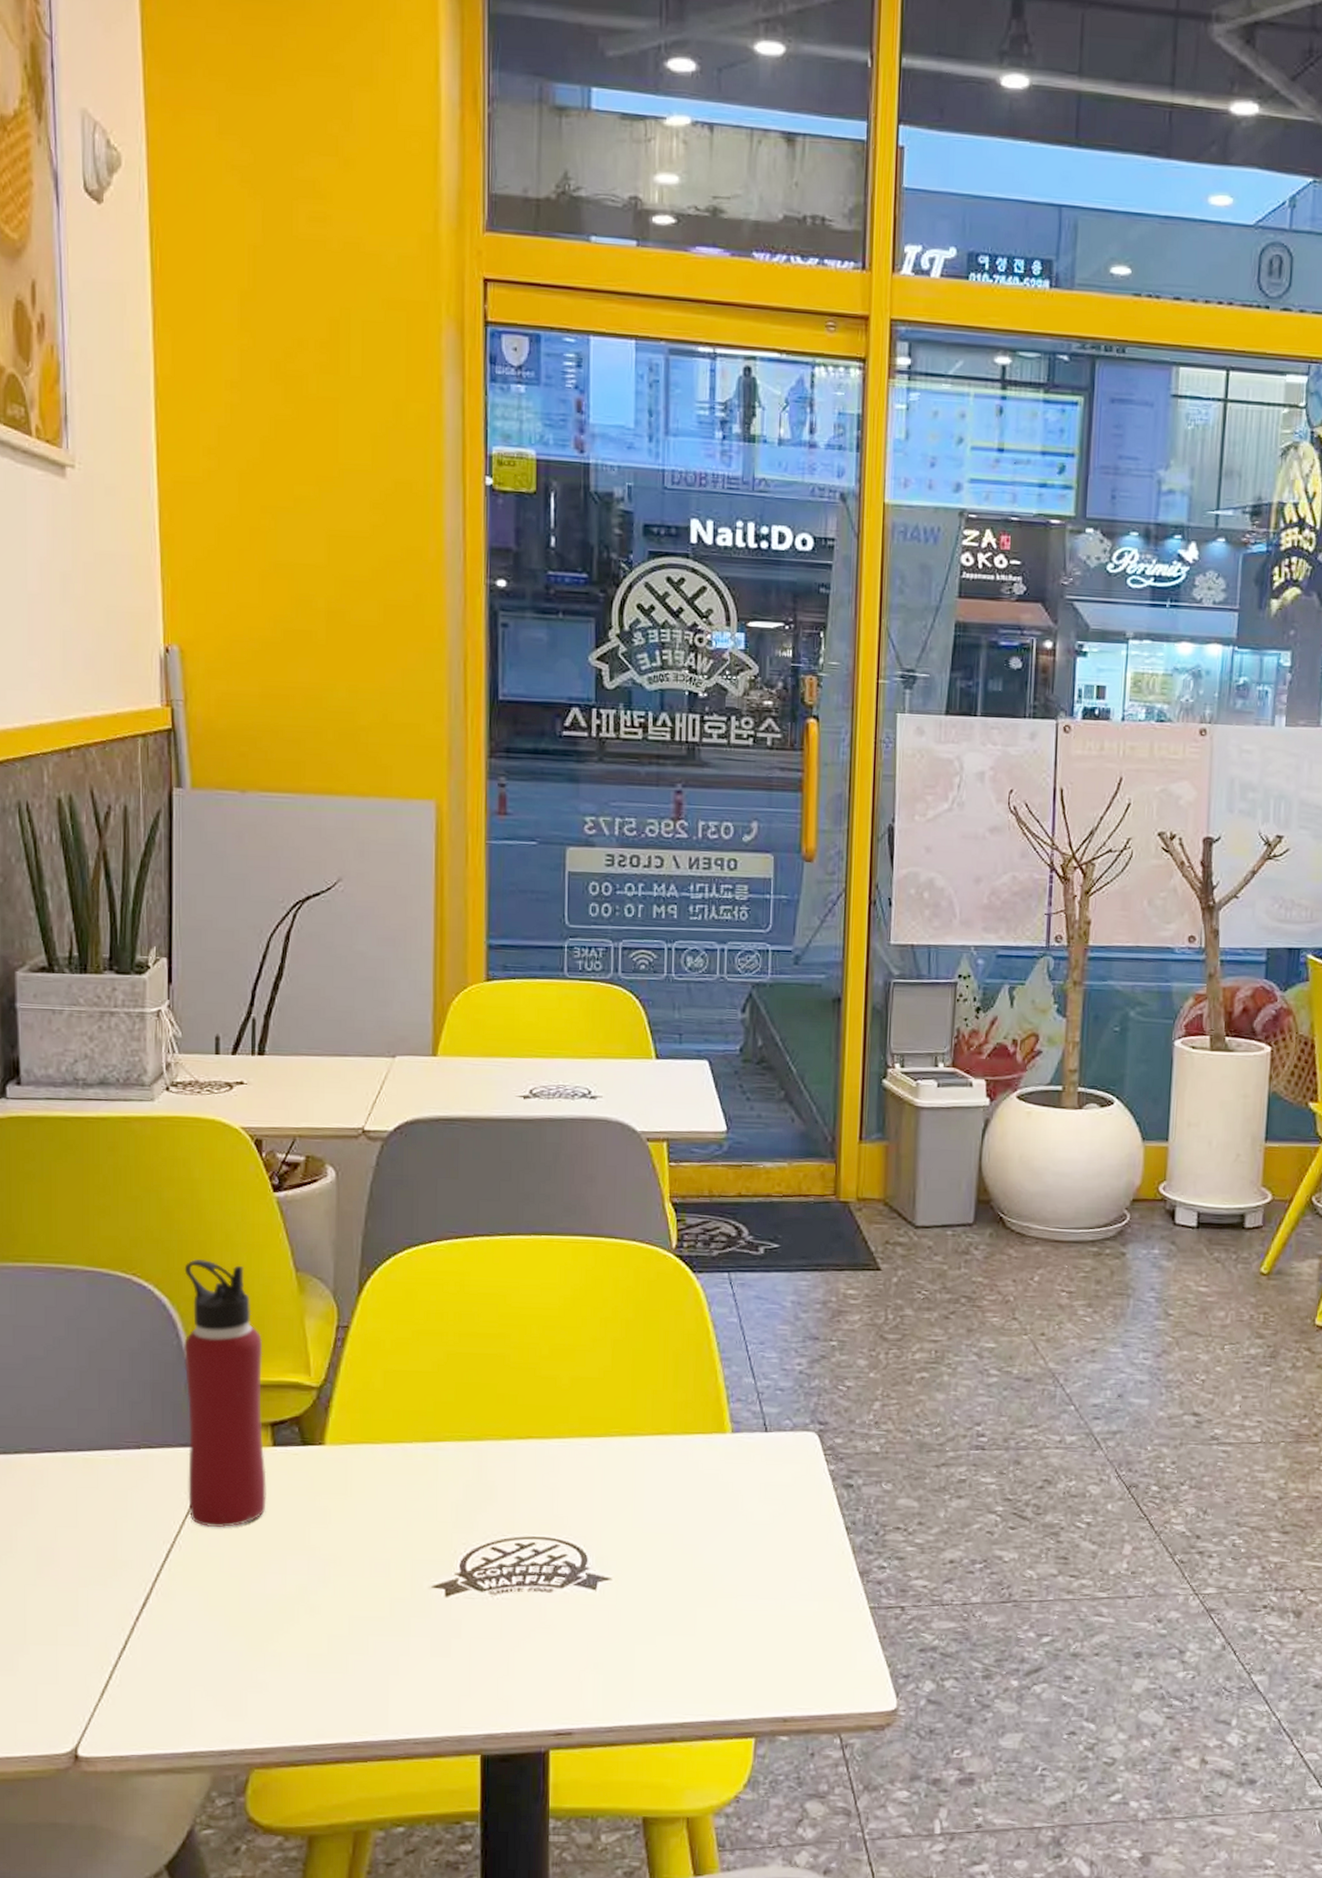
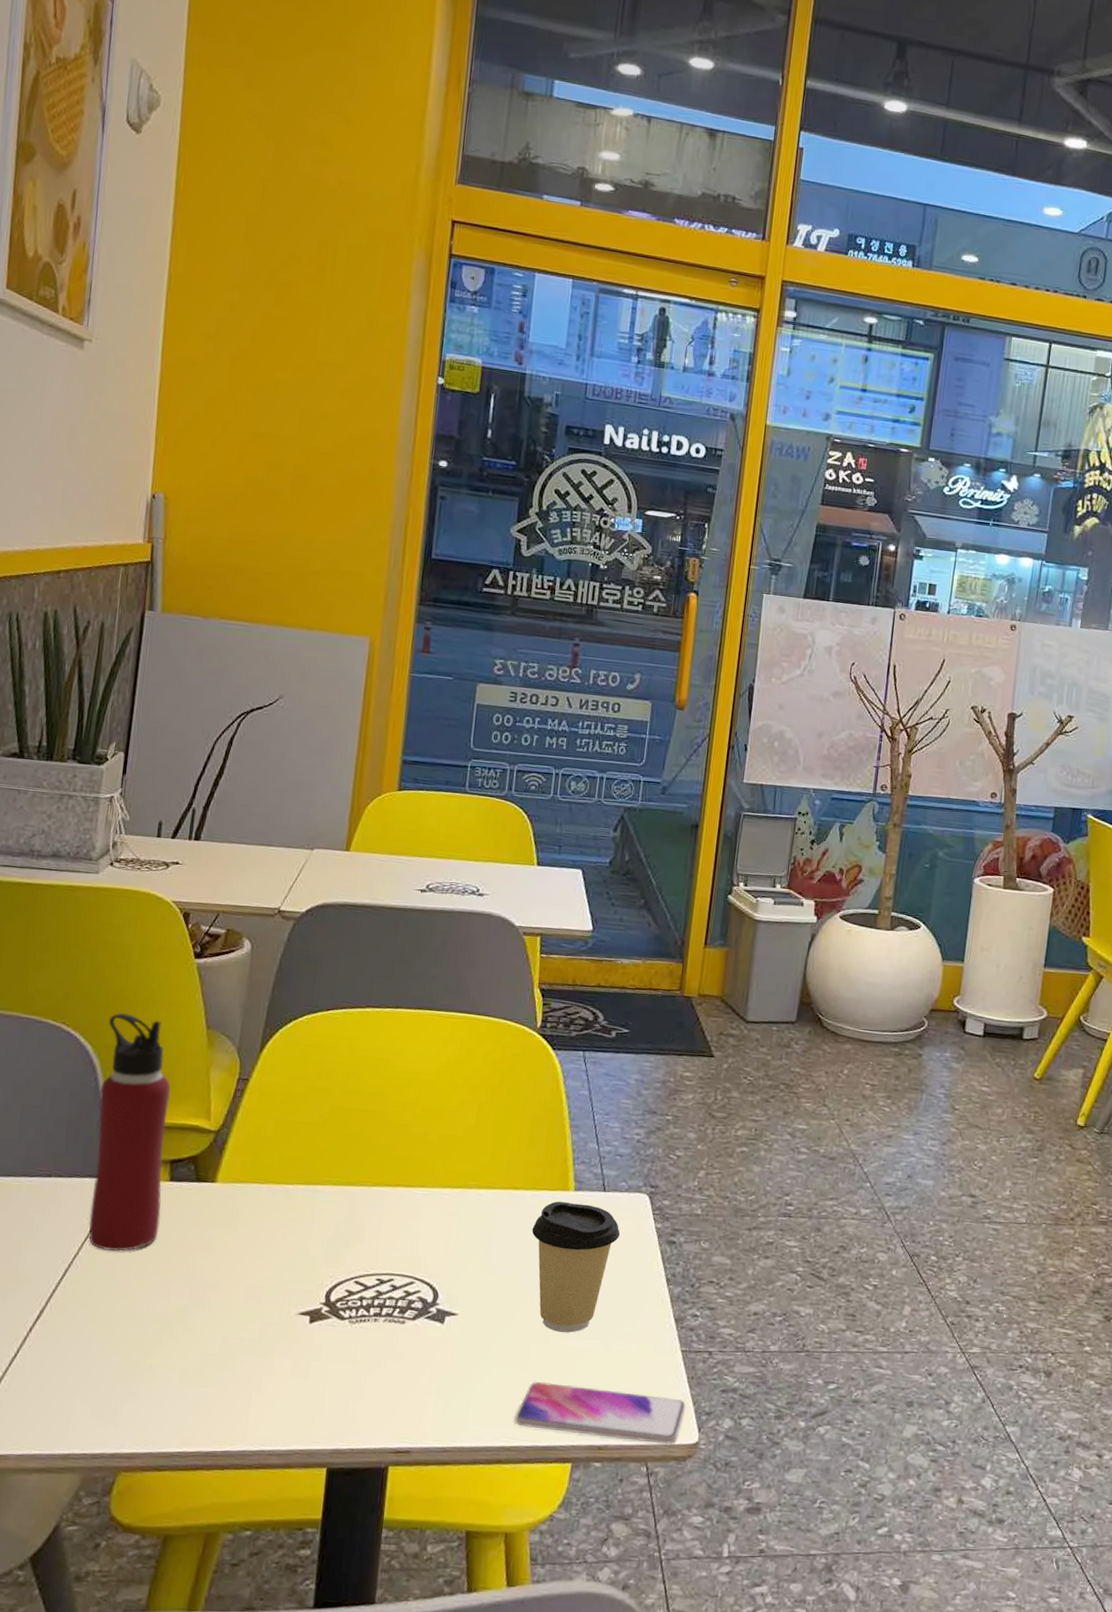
smartphone: none [685,1649,880,1713] -> present [514,1381,686,1445]
coffee cup: none [687,1445,789,1594] -> present [531,1201,621,1333]

